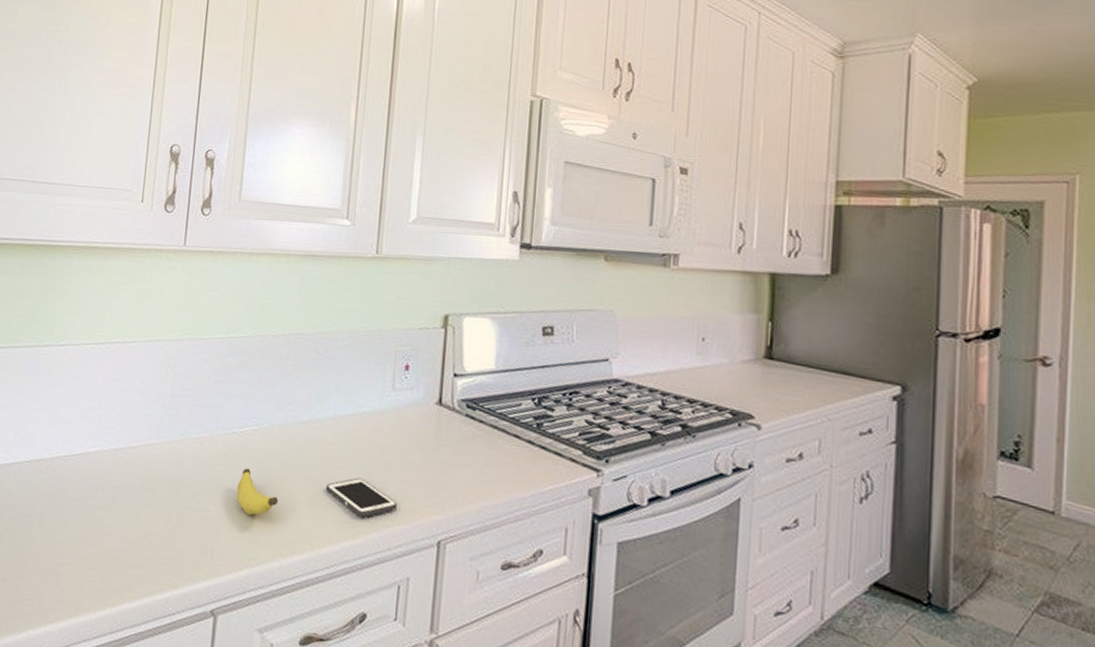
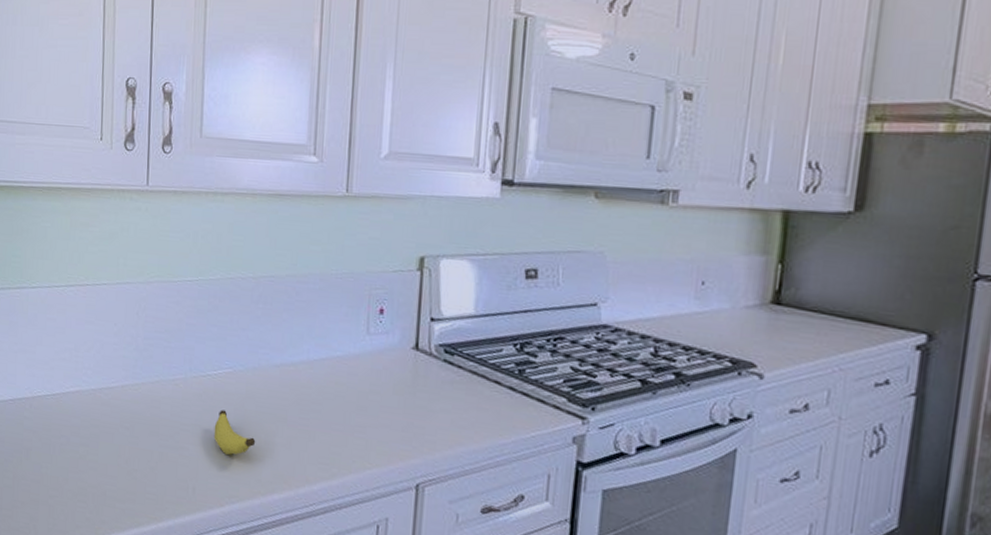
cell phone: present [326,477,398,518] -> none [302,421,375,460]

